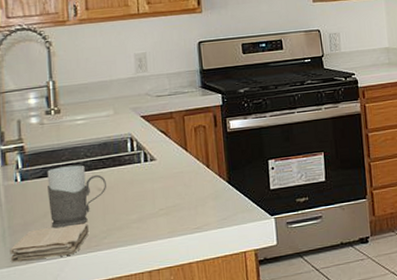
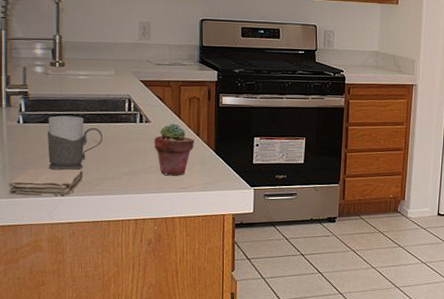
potted succulent: none [161,157,205,216] -> present [154,123,194,175]

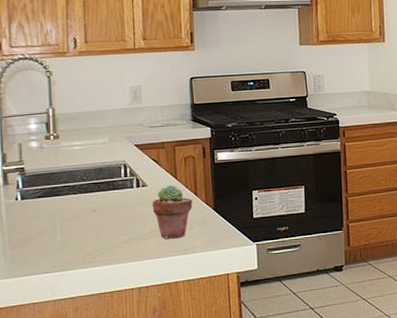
washcloth: present [8,168,83,196] -> none [10,241,83,275]
mug: present [48,115,102,171] -> none [45,187,101,245]

